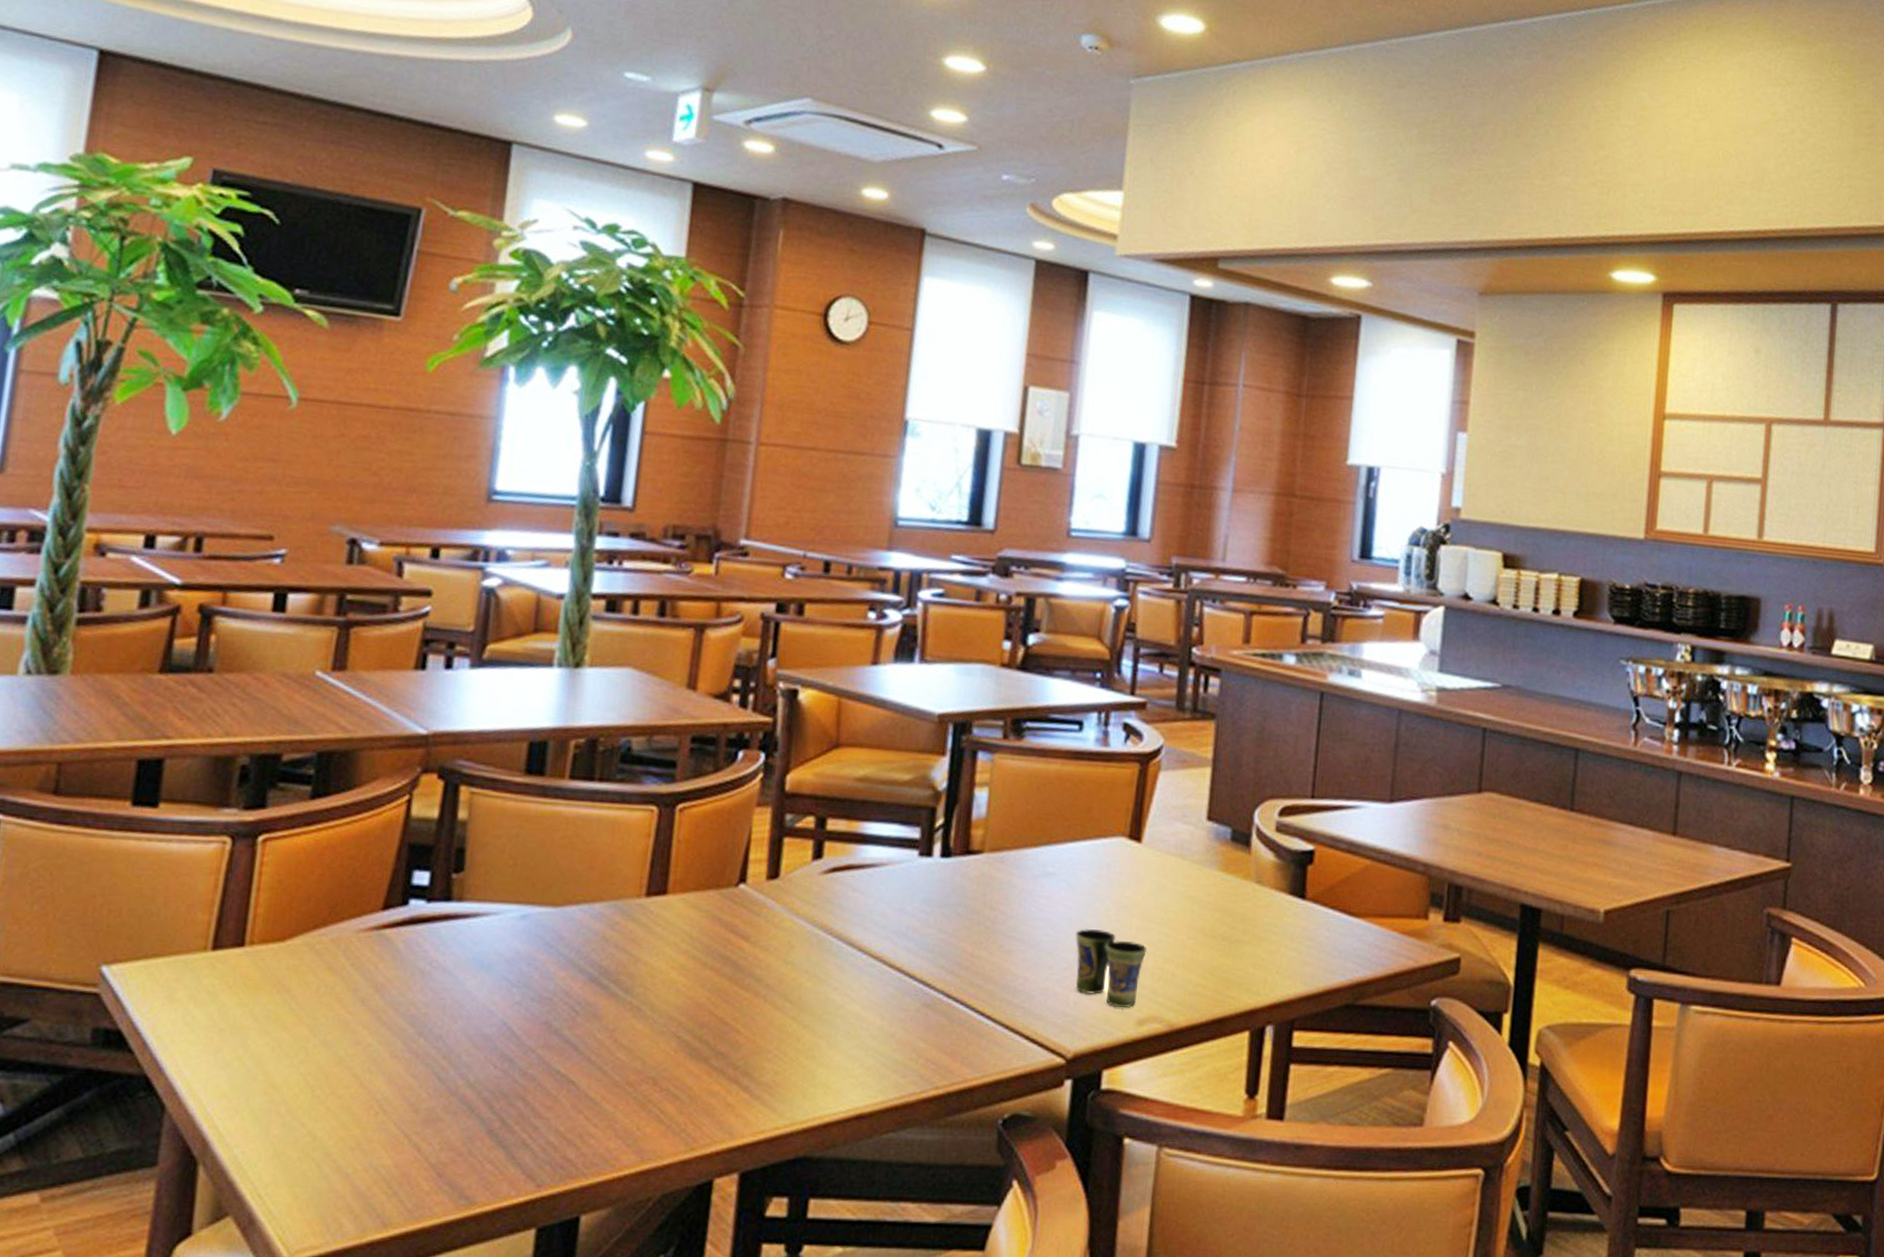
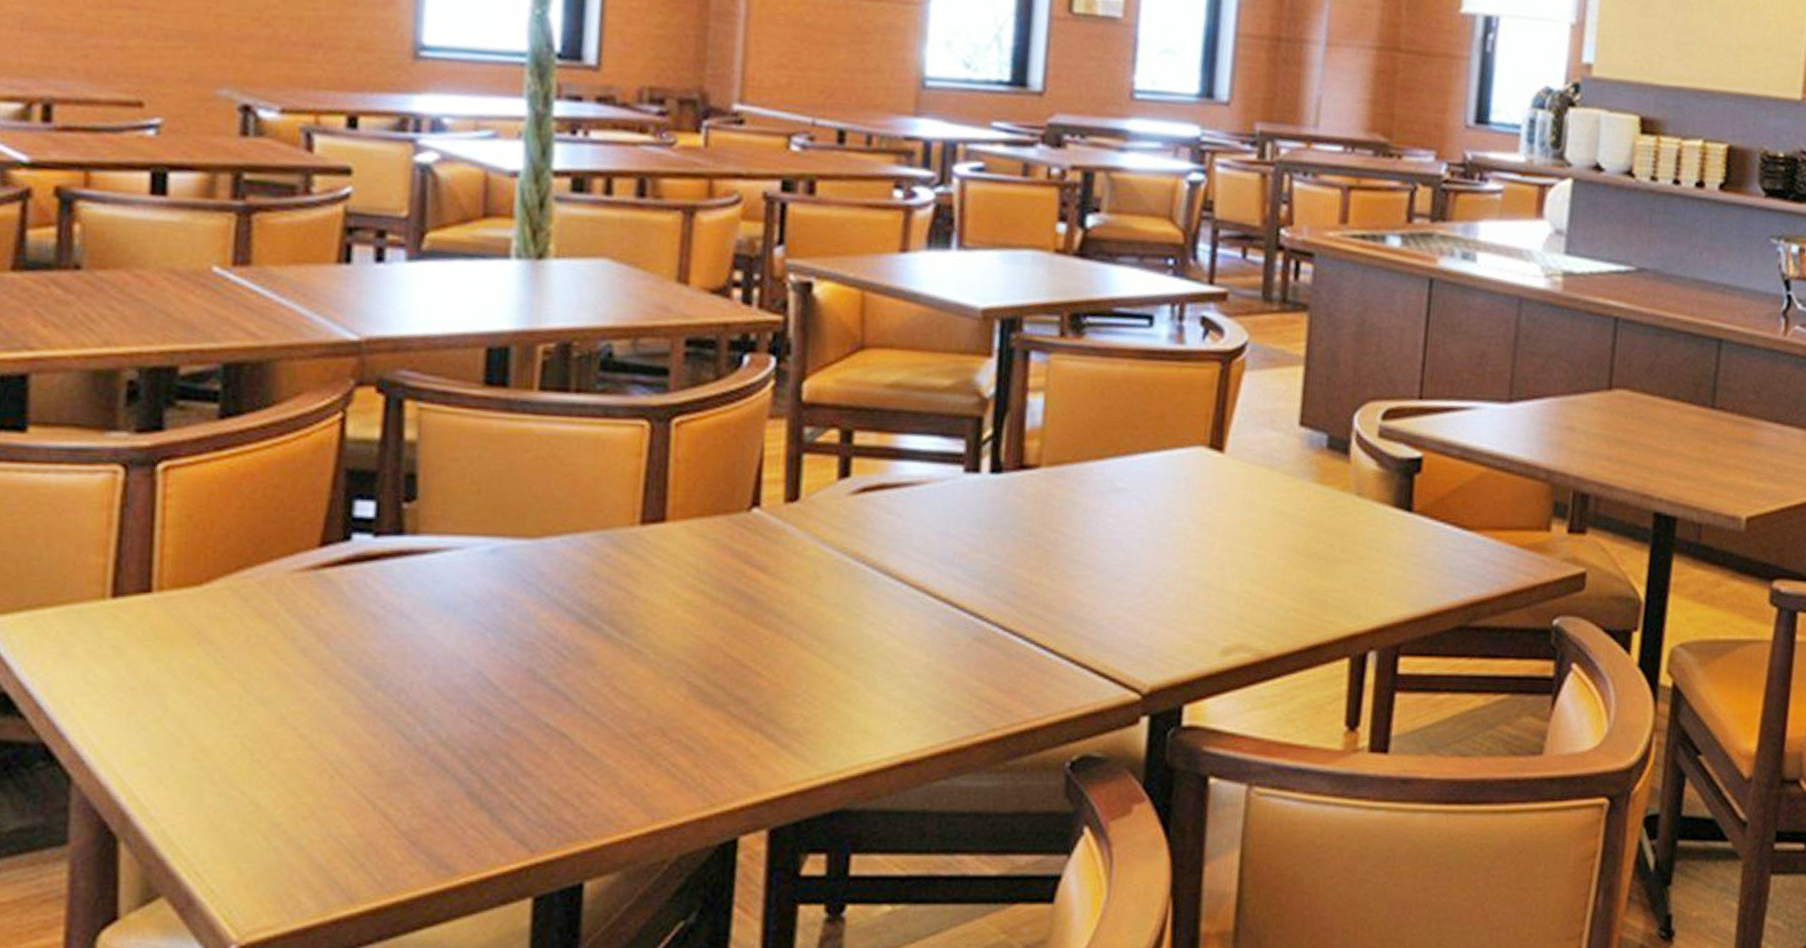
cup: present [1075,929,1147,1008] -> none [1149,550,1232,636]

